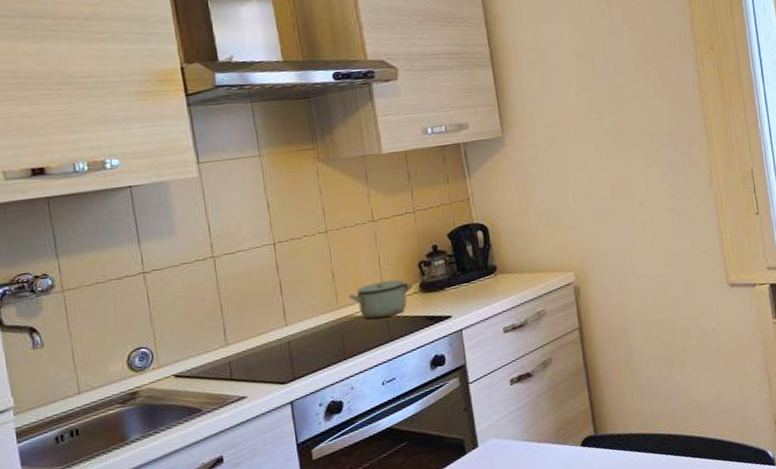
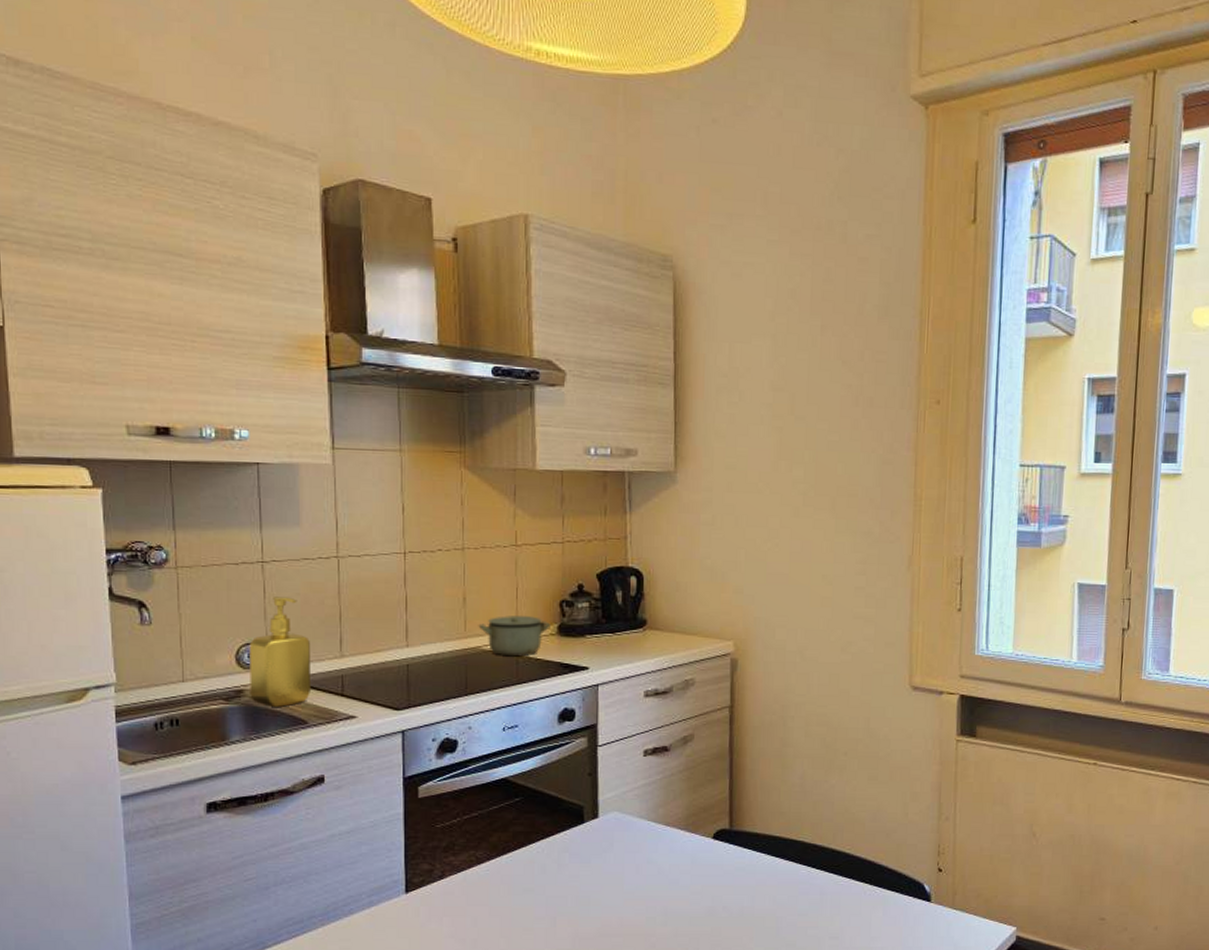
soap dispenser: none [139,300,202,403] -> present [249,596,312,708]

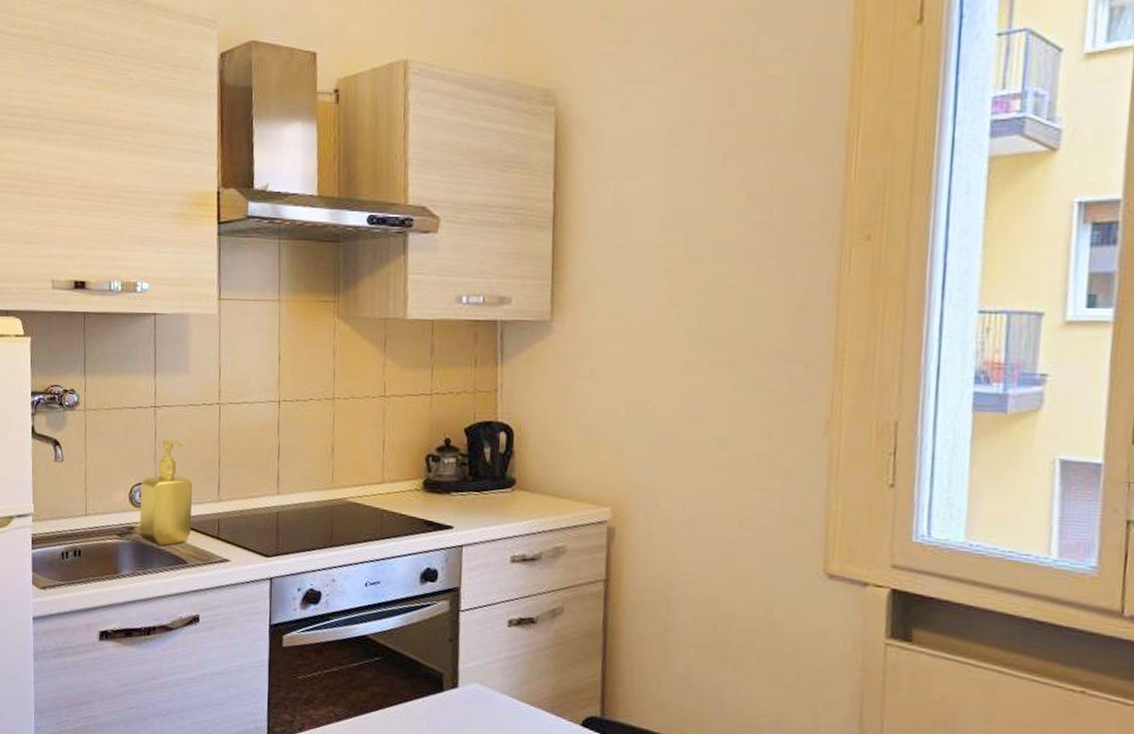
cooking pot: present [478,616,551,655] -> none [345,468,416,510]

